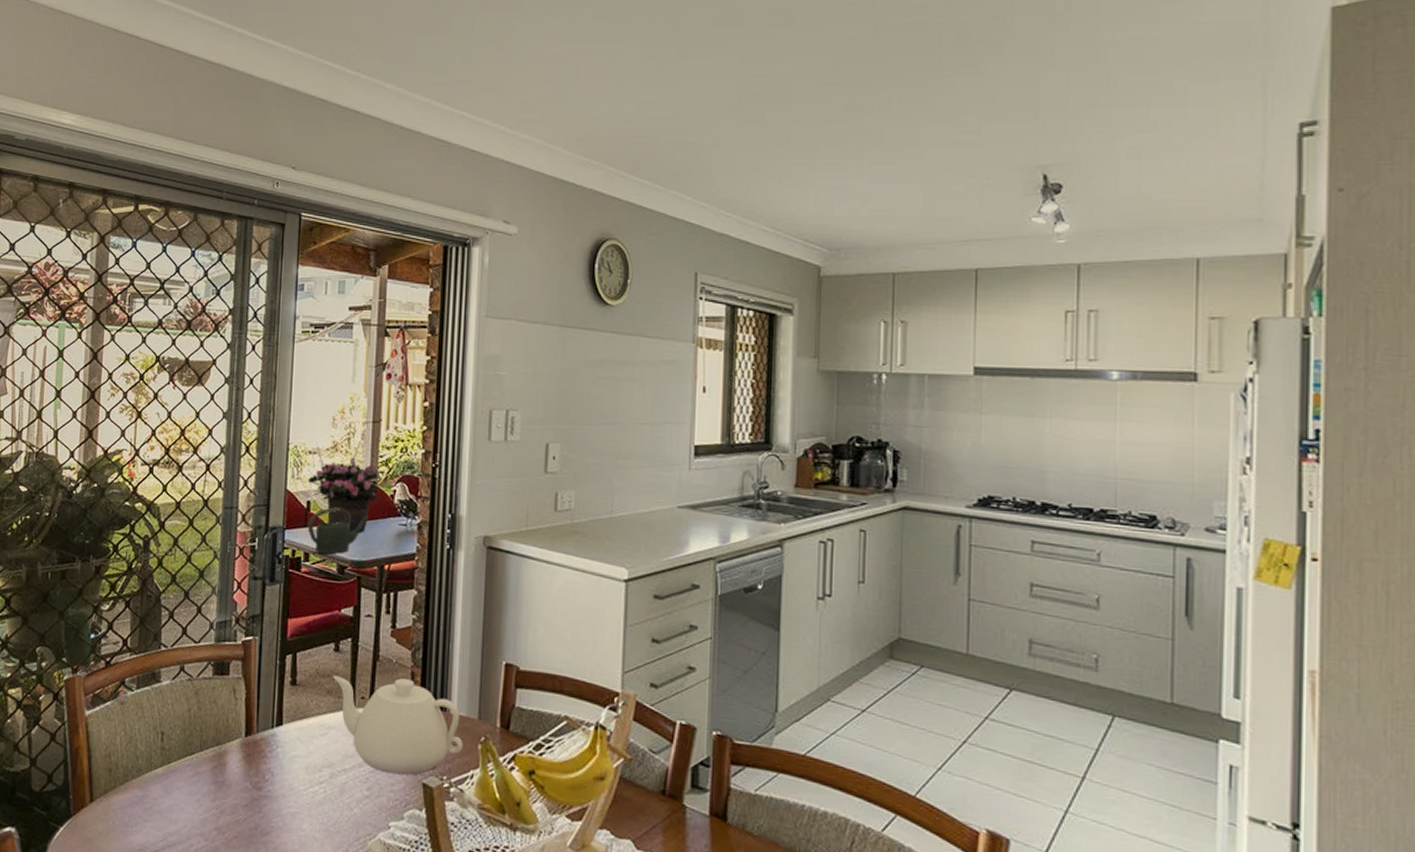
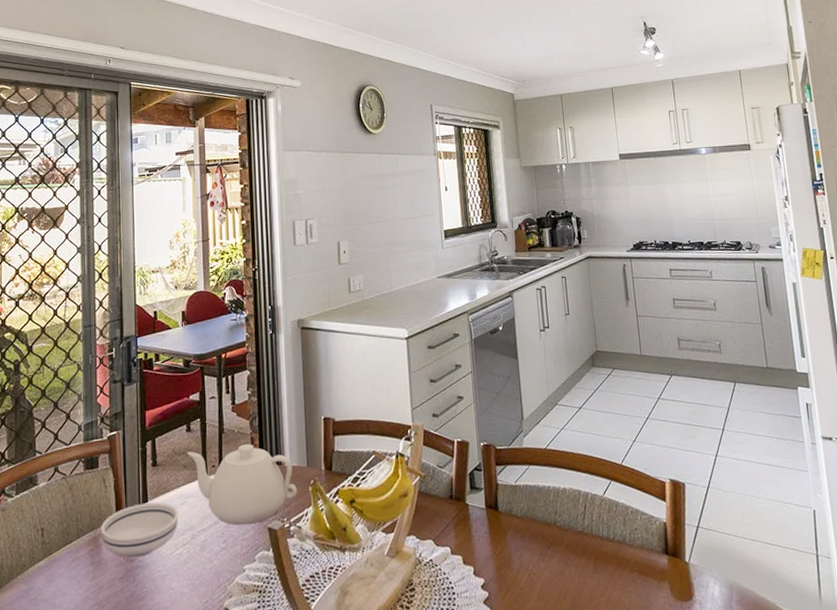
bowl: none [226,725,317,787] -> present [101,502,179,558]
watering can: present [307,507,369,555] -> none [156,313,206,353]
potted flower: present [308,457,384,533] -> none [153,271,216,332]

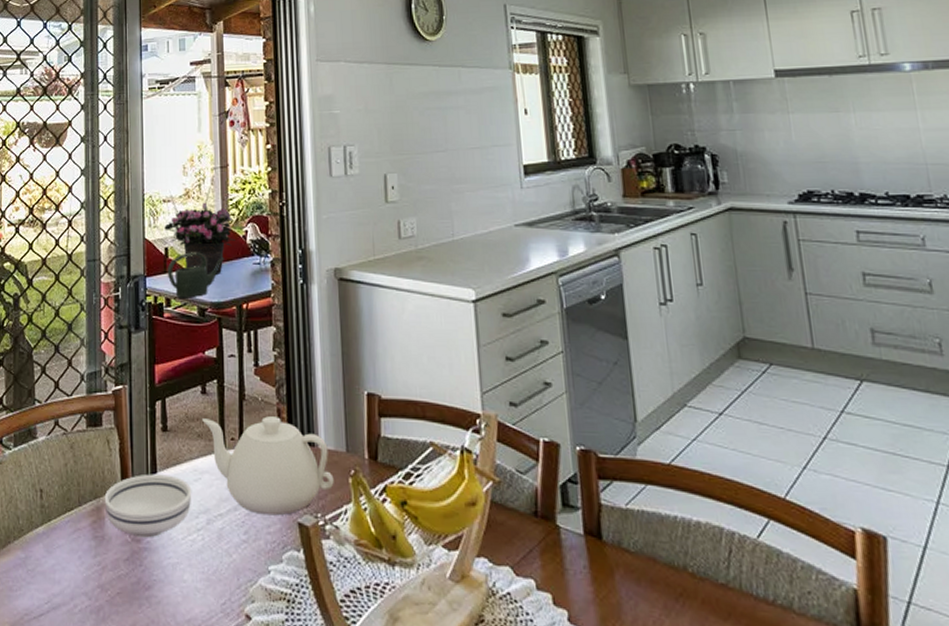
potted flower: none [153,271,216,332] -> present [164,202,236,274]
watering can: none [156,313,206,353] -> present [167,252,224,298]

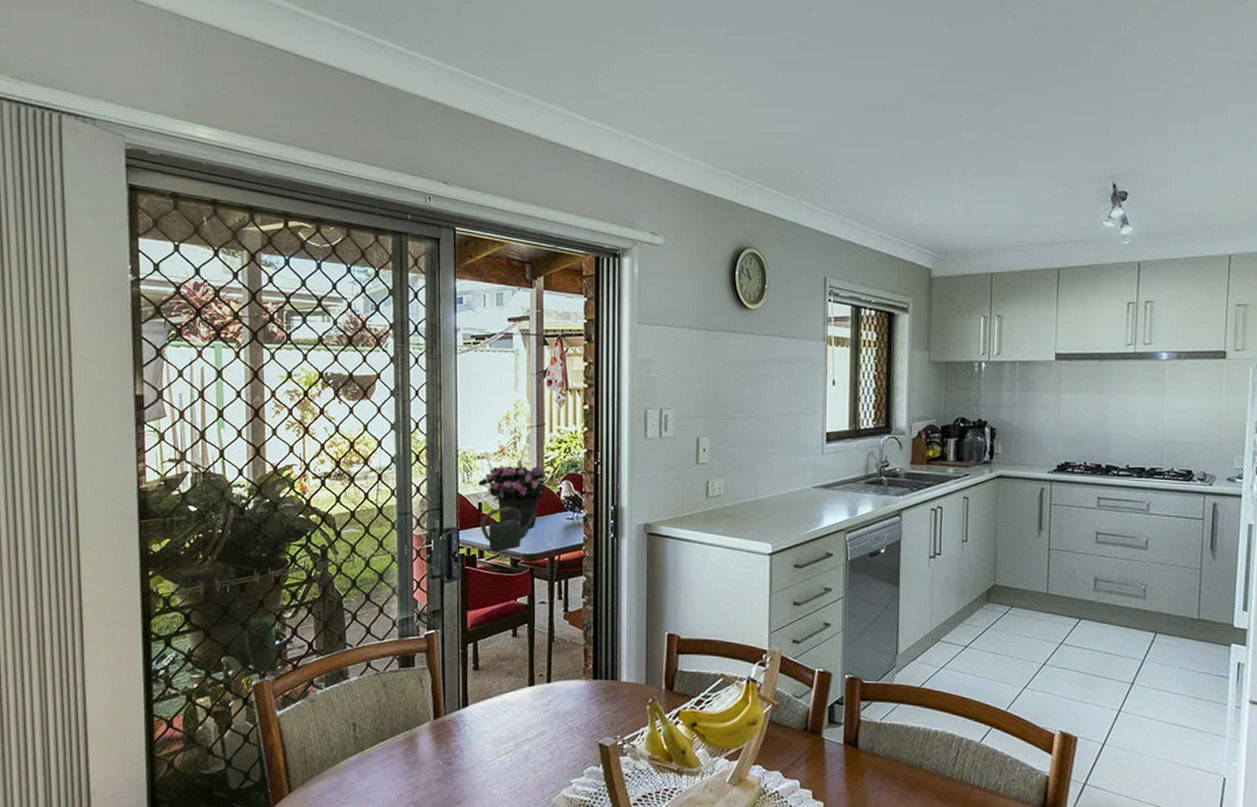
bowl: present [104,474,192,538] -> none [417,707,502,761]
teapot: present [201,416,334,516] -> none [511,655,633,739]

